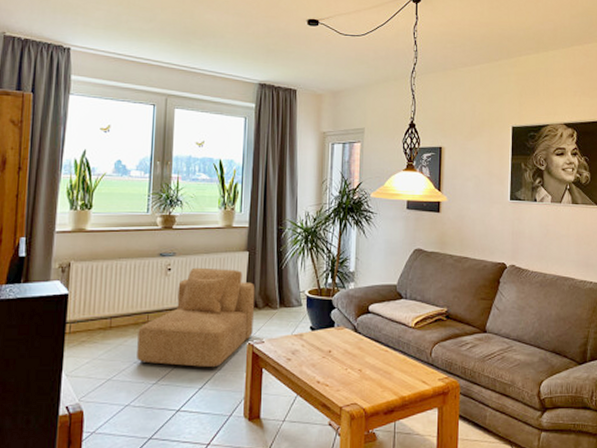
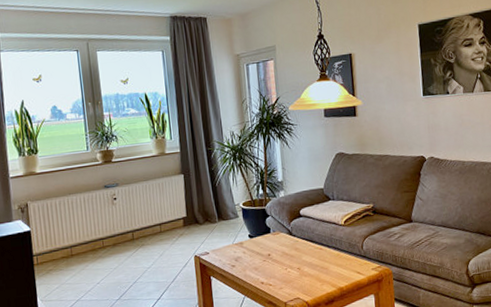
armchair: present [137,267,255,369] -> none [96,192,198,284]

